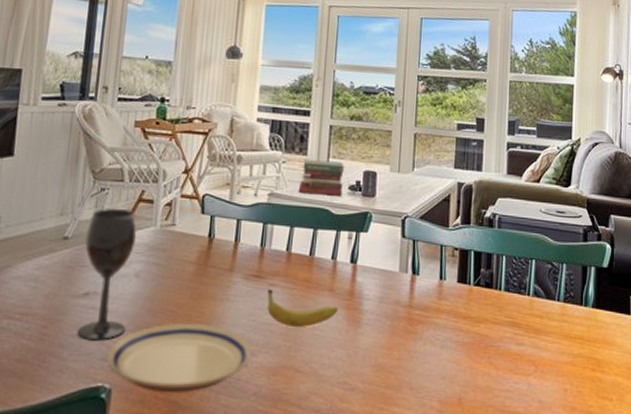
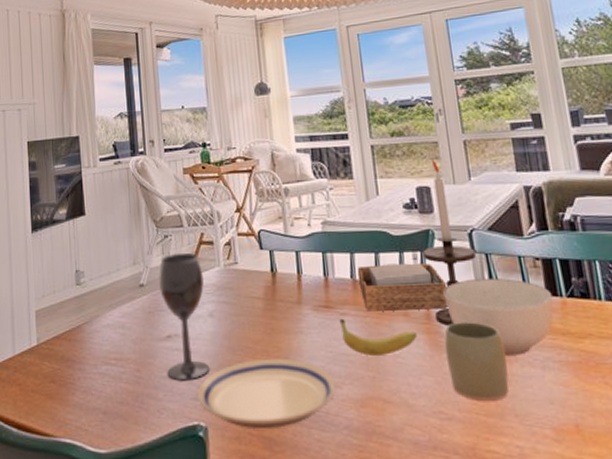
napkin holder: none [293,240,374,287] -> present [357,262,448,311]
books: present [298,159,344,196] -> none [350,181,398,219]
candlestick: none [358,147,405,303] -> present [423,159,476,326]
mug: none [360,300,414,374] -> present [444,322,509,401]
bowl: none [369,261,462,334] -> present [443,277,553,355]

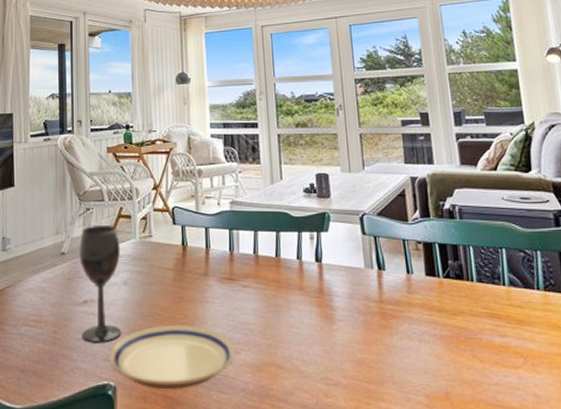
fruit: present [339,318,417,357] -> none [241,290,310,326]
napkin holder: present [357,262,448,311] -> none [259,242,339,285]
candlestick: present [423,159,476,326] -> none [319,149,366,300]
bowl: present [443,277,553,355] -> none [335,258,431,328]
mug: present [444,322,509,401] -> none [334,297,389,369]

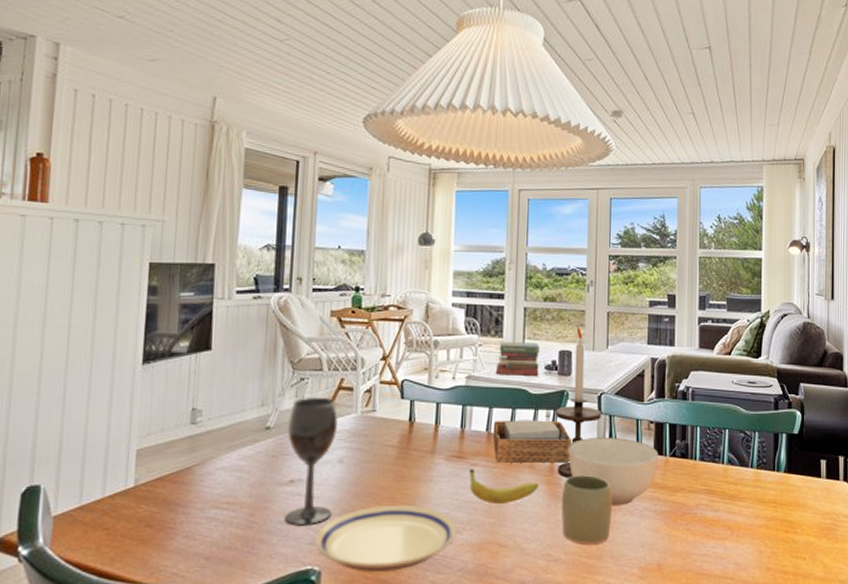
fruit: none [241,290,310,326] -> present [469,468,539,505]
books: none [256,166,298,200] -> present [495,341,540,376]
napkin holder: none [259,242,339,285] -> present [493,420,572,463]
candlestick: none [319,149,366,300] -> present [556,326,601,478]
mug: none [334,297,389,369] -> present [561,475,613,544]
bowl: none [335,258,431,328] -> present [568,437,659,505]

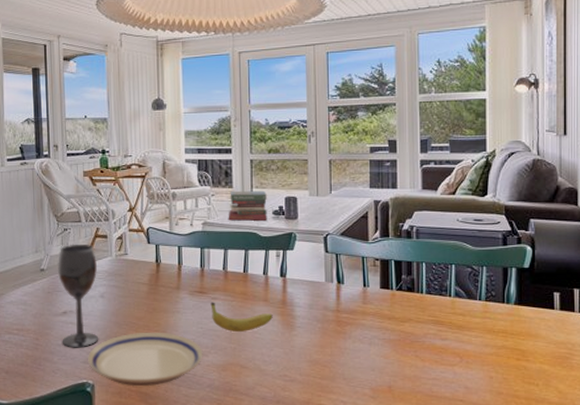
napkin holder: present [493,420,572,463] -> none [229,259,302,297]
candlestick: present [556,326,601,478] -> none [285,174,328,310]
mug: present [561,475,613,544] -> none [294,307,343,367]
bowl: present [568,437,659,505] -> none [298,273,385,334]

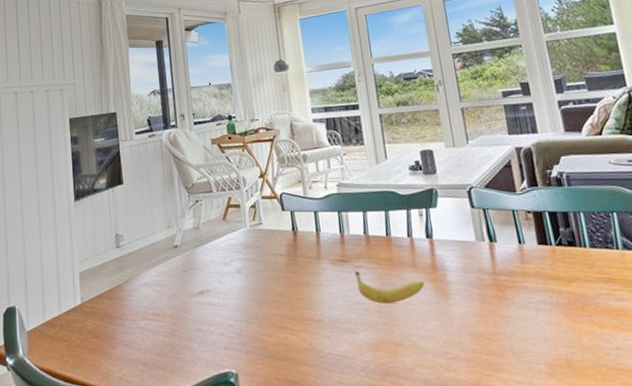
wine glass: present [58,244,99,348] -> none [191,216,239,332]
plate: present [88,332,203,387] -> none [229,309,353,374]
books: present [228,190,267,221] -> none [362,146,405,181]

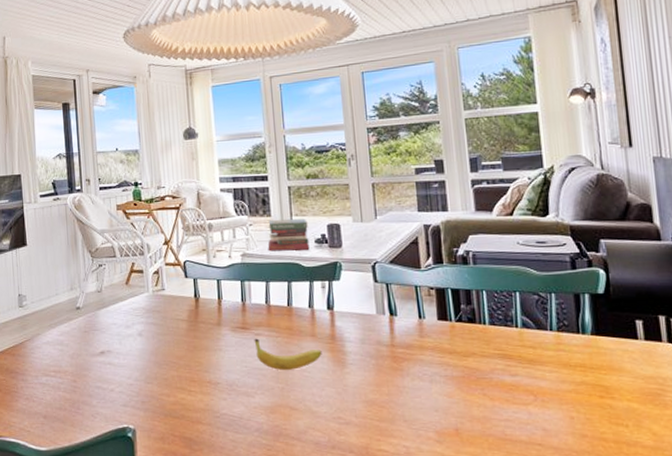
books: none [362,146,405,181] -> present [267,218,310,252]

